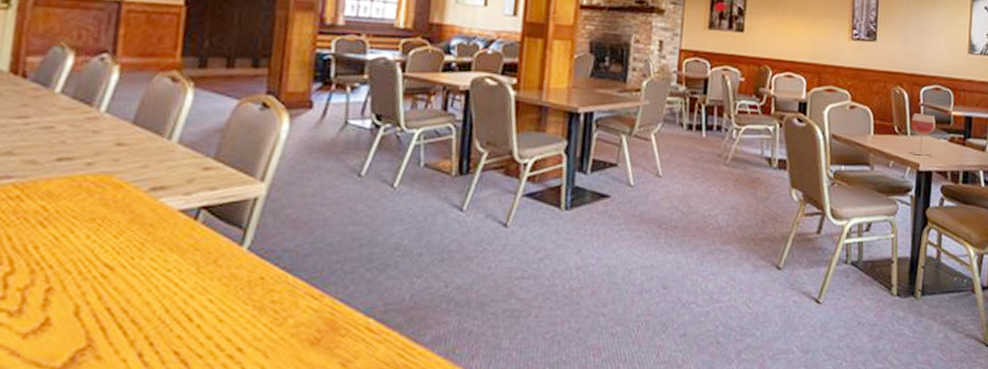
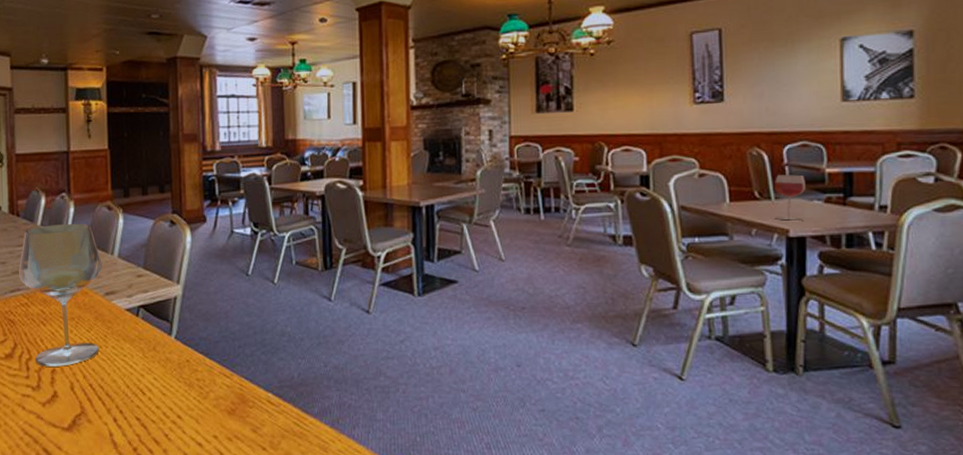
wine glass: none [11,93,152,284] -> present [18,223,102,367]

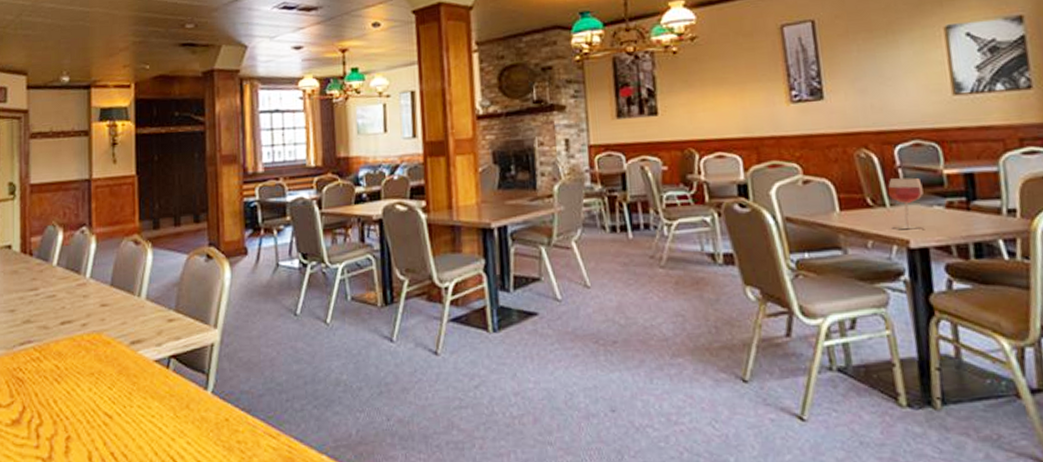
wine glass: present [18,223,102,367] -> none [29,261,128,433]

